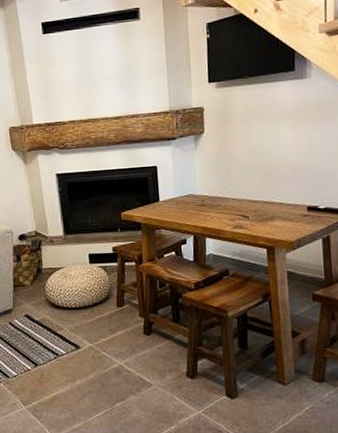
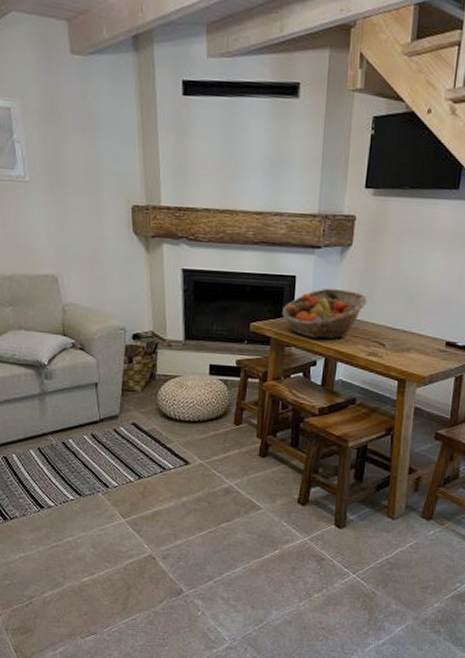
fruit basket: none [148,172,226,220] -> present [281,288,368,339]

